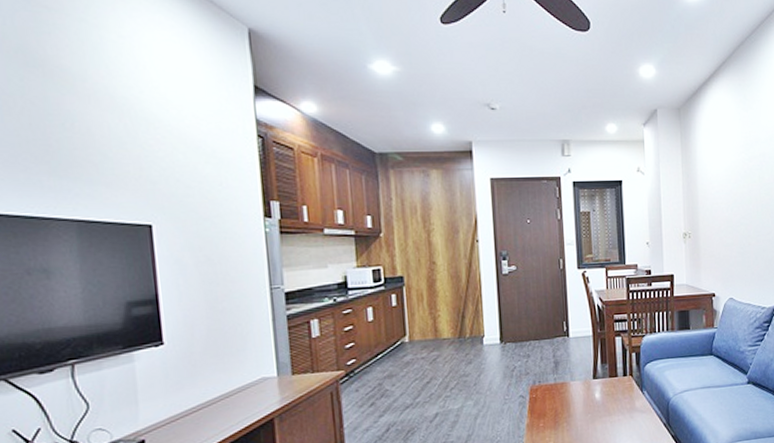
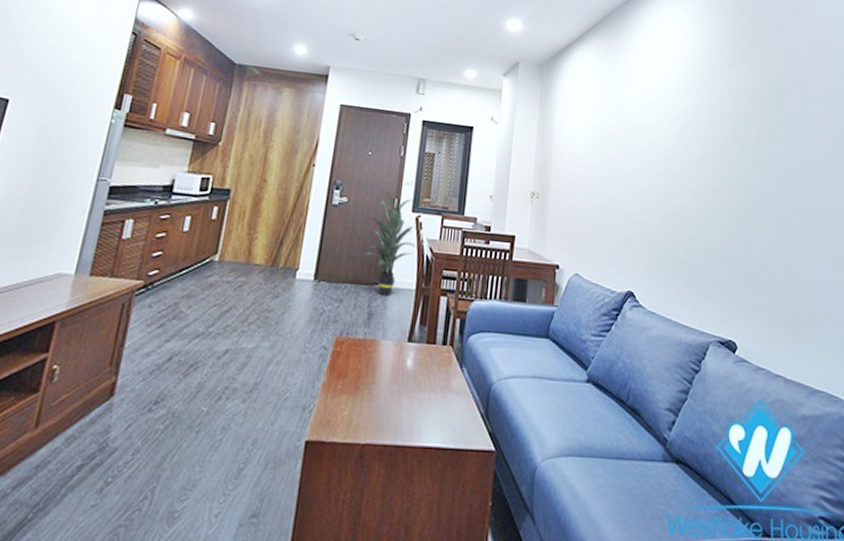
indoor plant: none [539,254,587,346] -> present [362,191,420,297]

